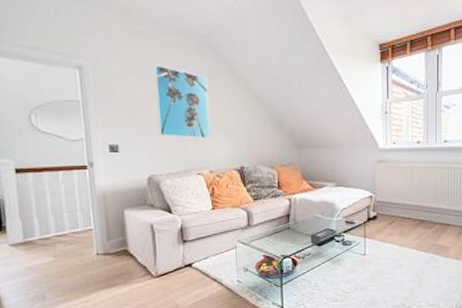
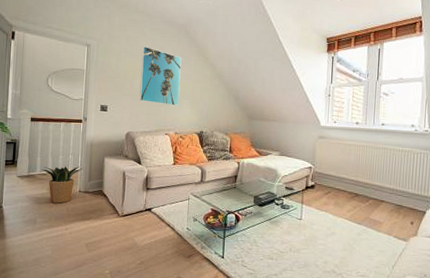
potted plant: none [42,223,99,272] -> present [42,166,84,204]

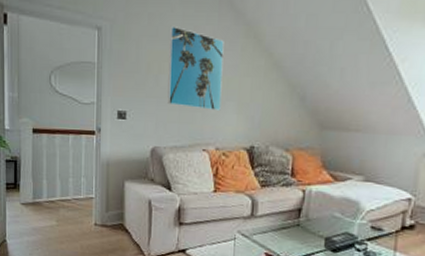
potted plant: present [42,166,84,204] -> none [49,192,100,239]

